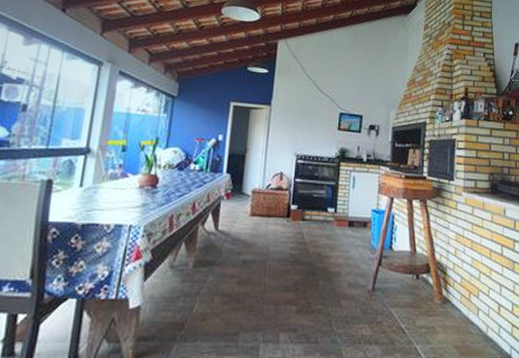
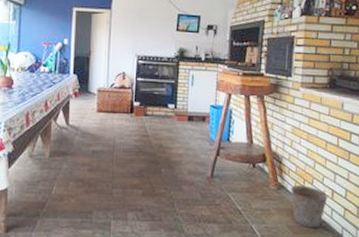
bucket: none [456,285,494,349] -> present [291,173,328,229]

